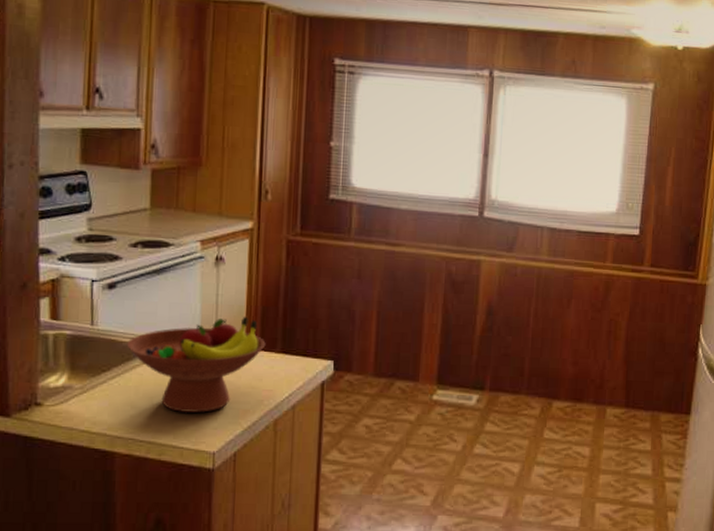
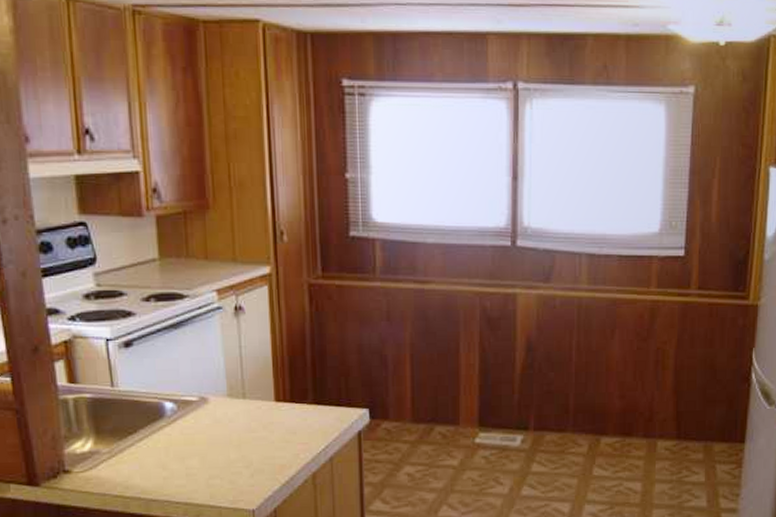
fruit bowl: present [127,316,266,413] -> none [151,367,296,472]

